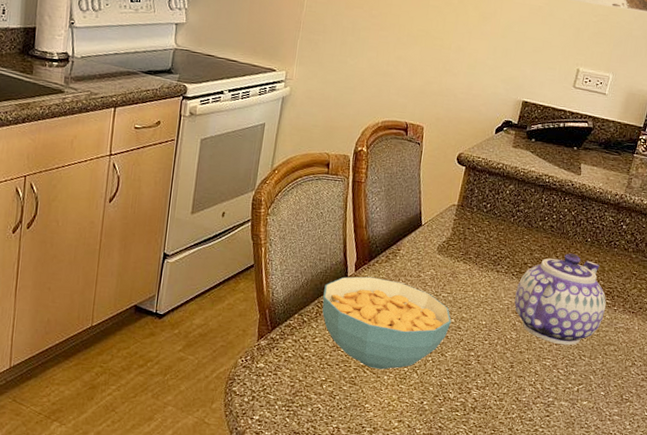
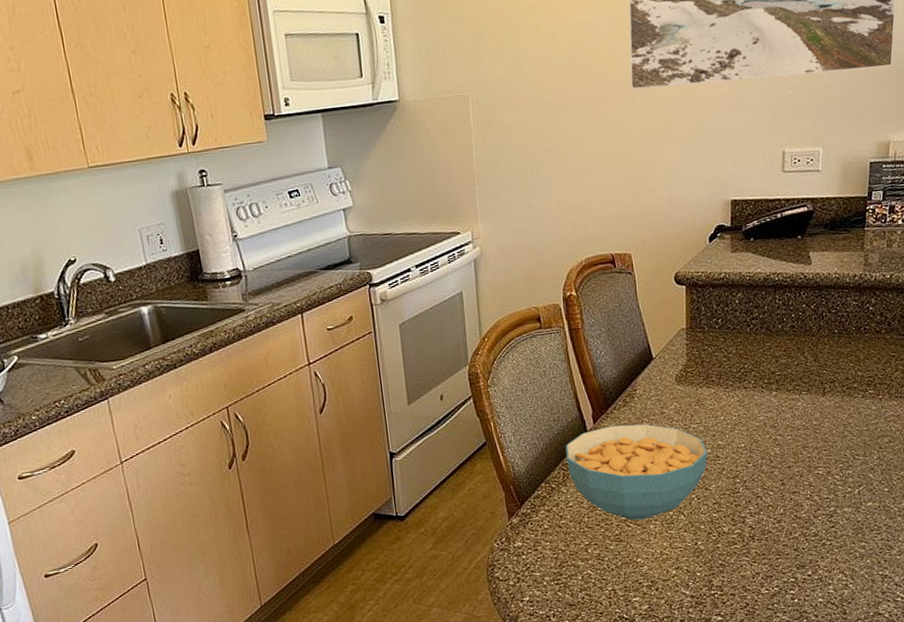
teapot: present [514,253,606,345] -> none [769,349,870,449]

